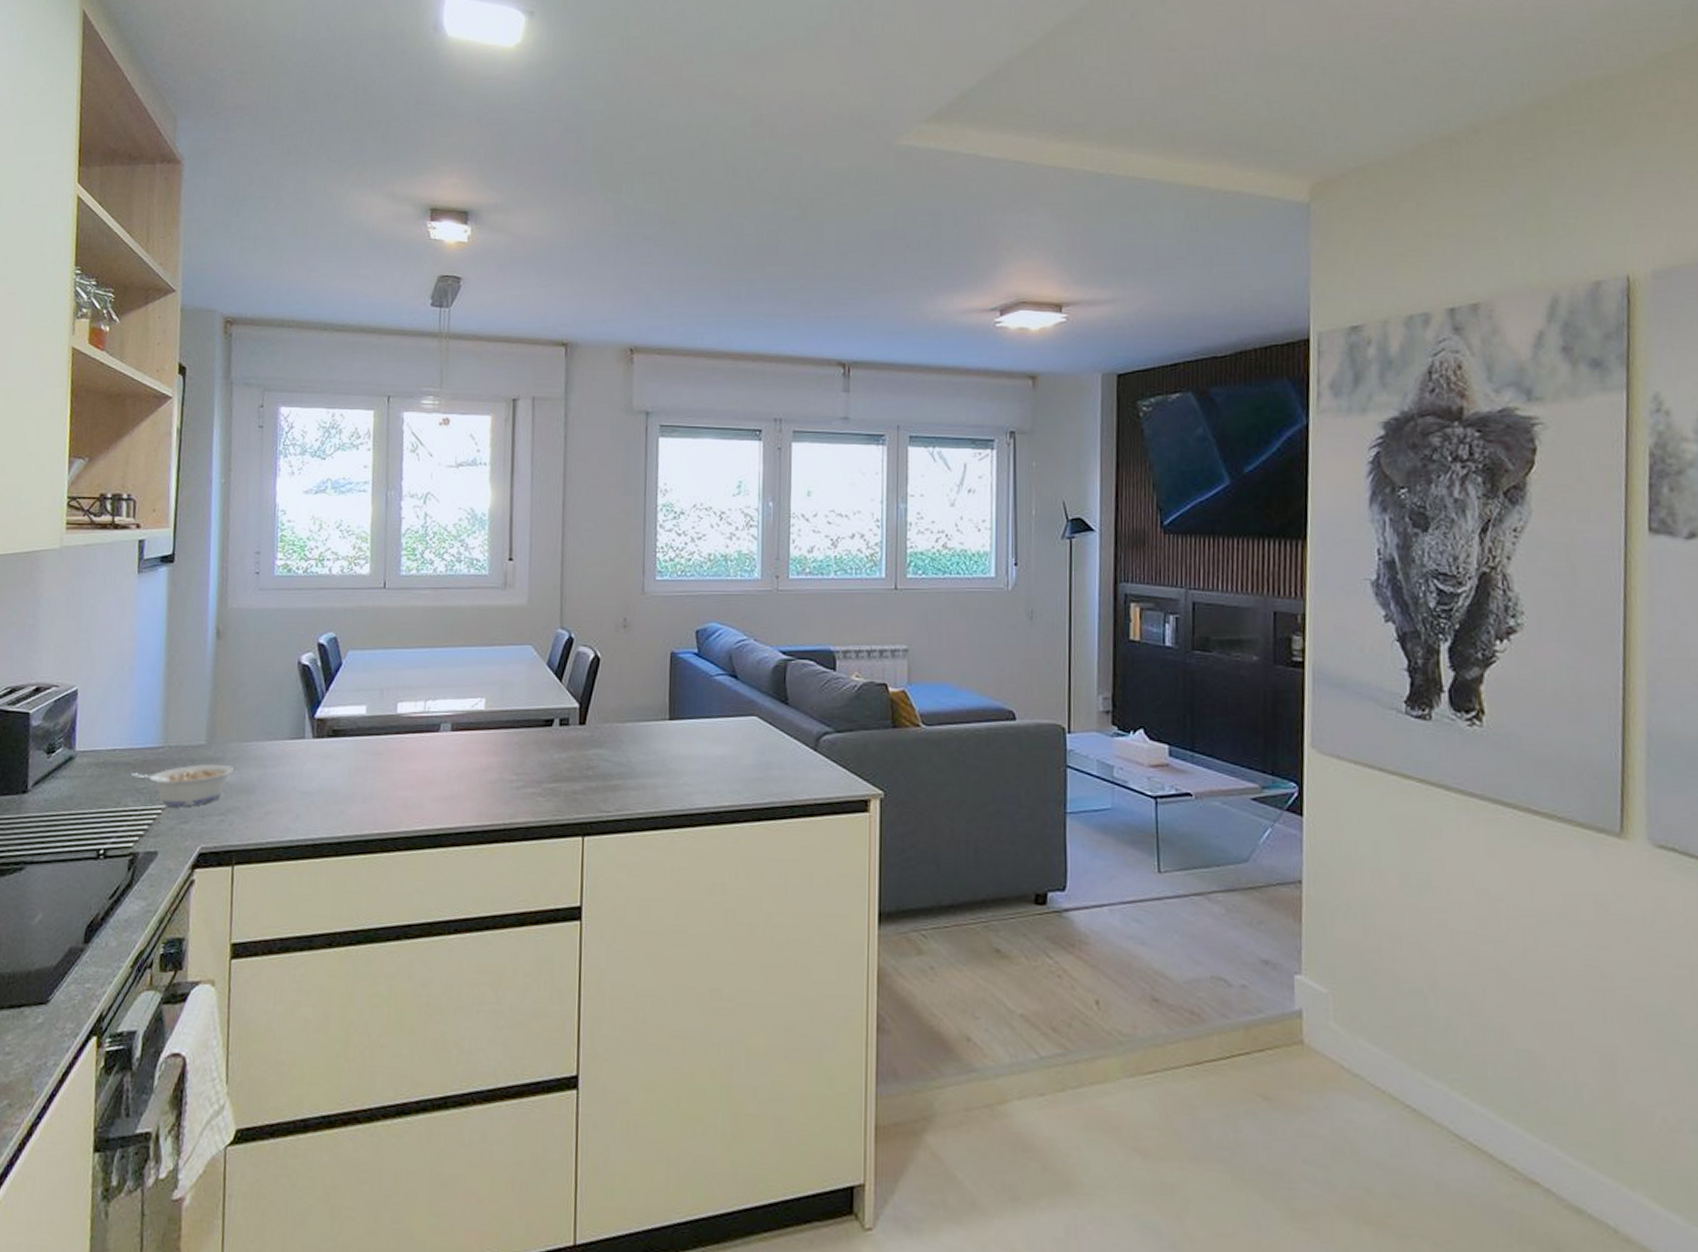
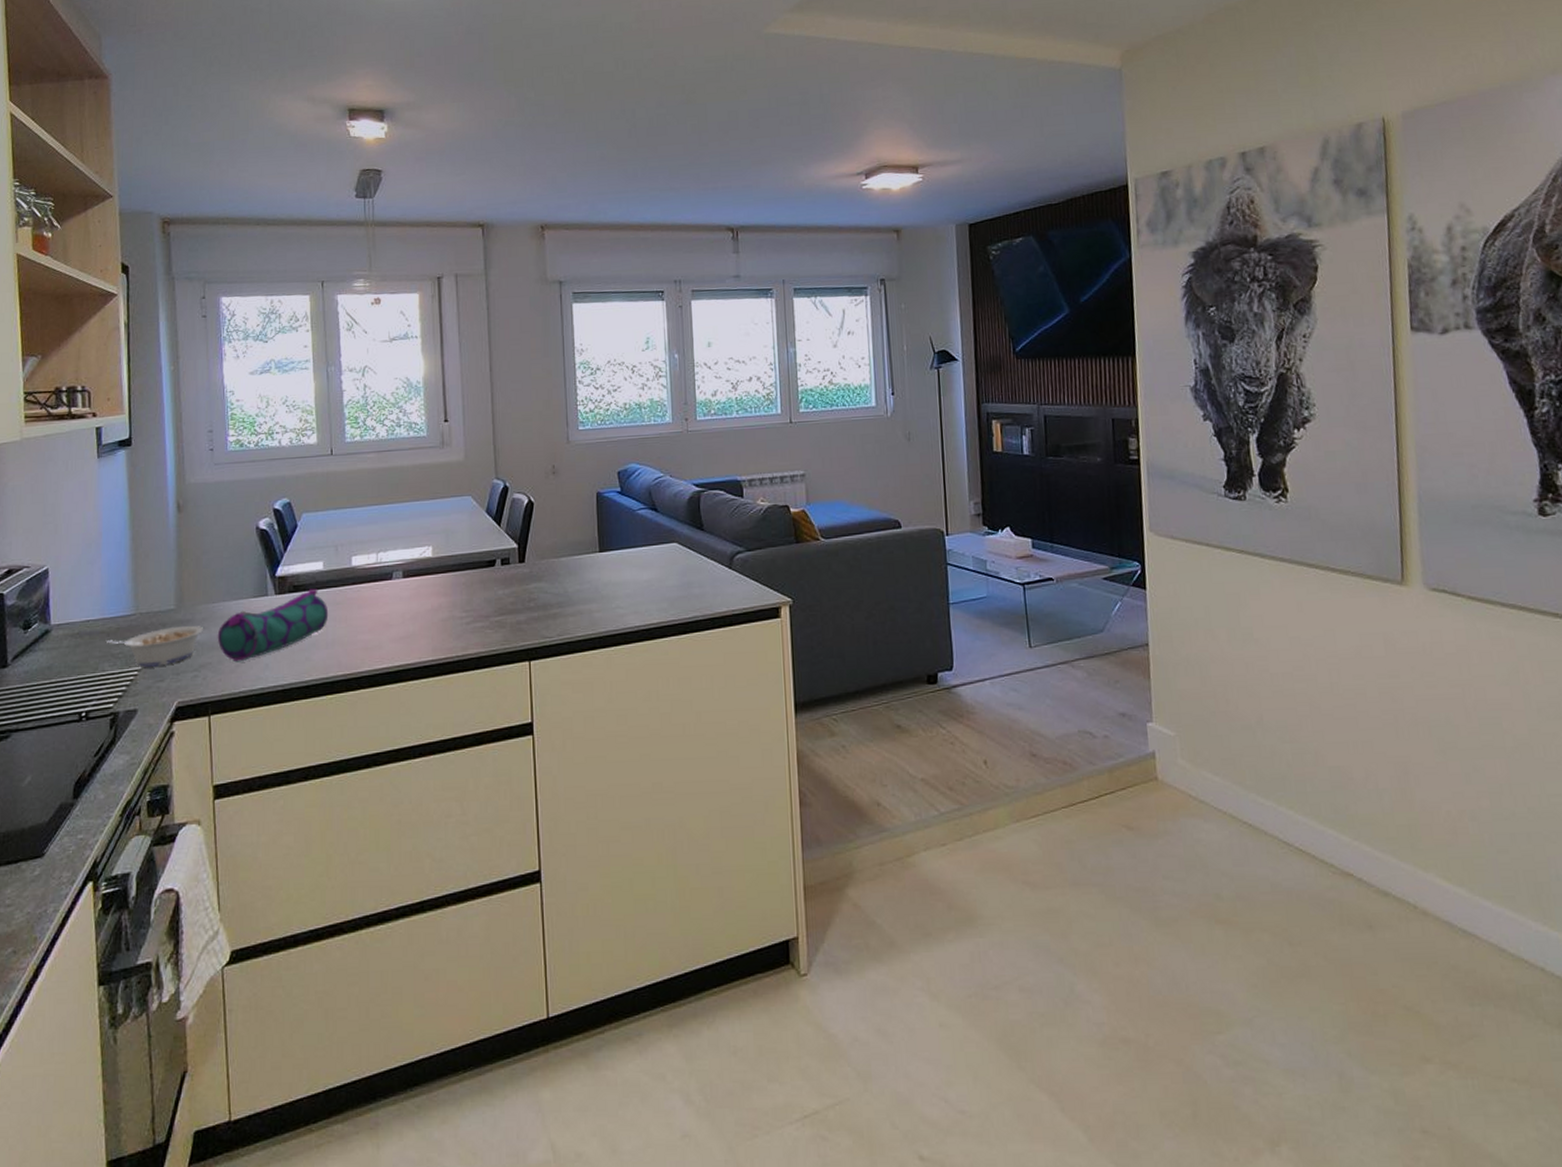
pencil case: none [247,735,369,810] -> present [217,588,329,662]

